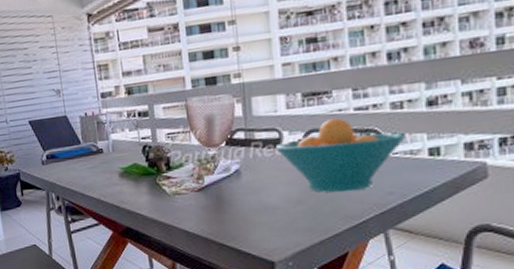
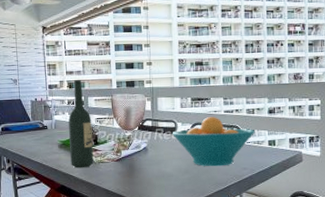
wine bottle: none [129,82,167,204] -> present [68,80,94,168]

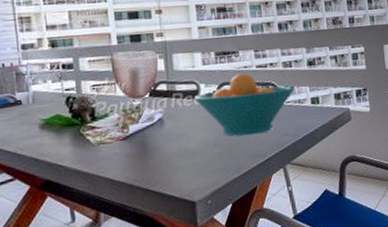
wine bottle: present [68,80,94,168] -> none [52,36,91,155]

